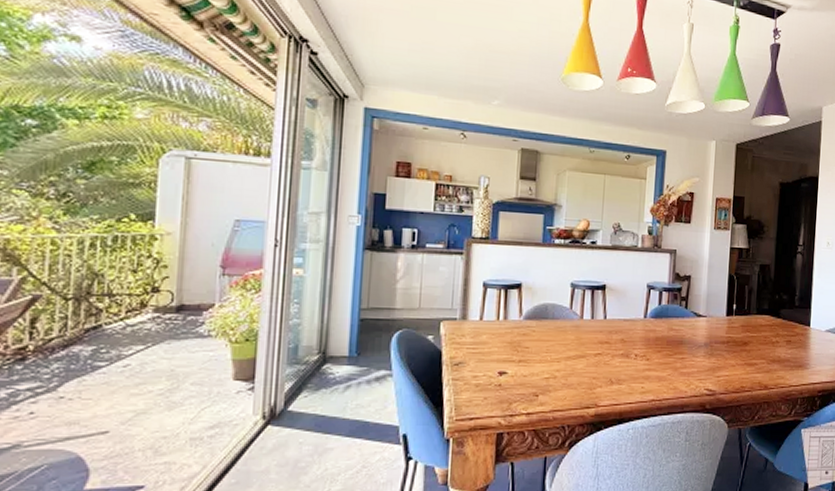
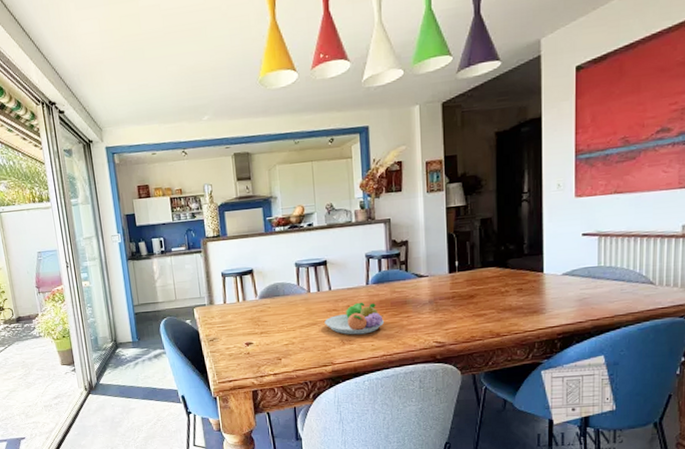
fruit bowl: none [594,336,658,374] -> present [324,302,385,335]

